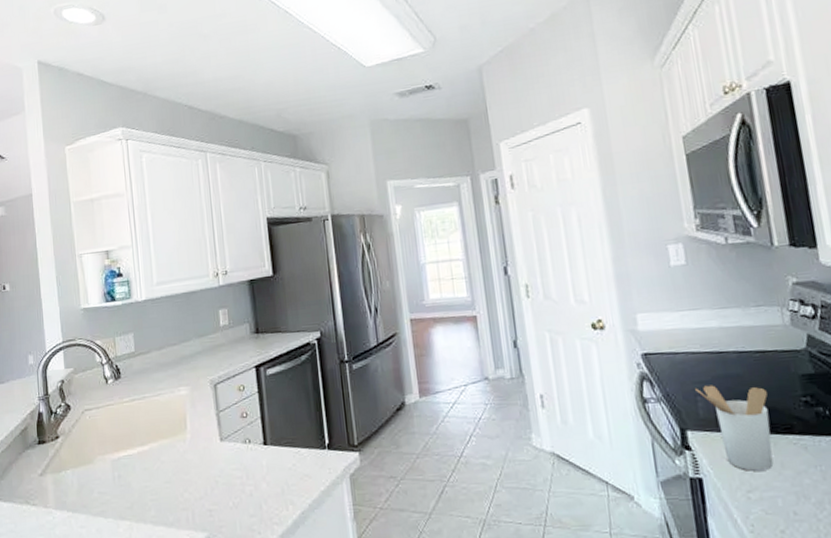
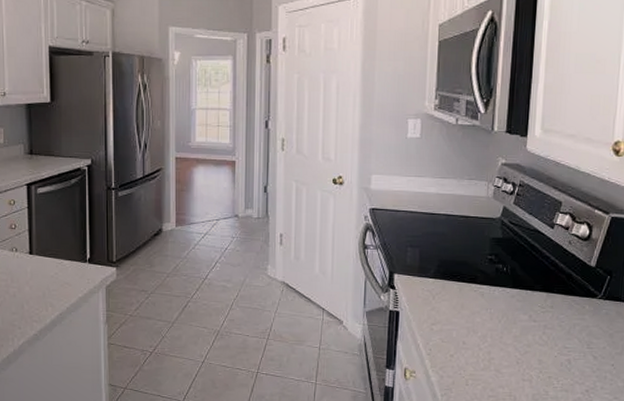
utensil holder: present [695,385,774,471] -> none [407,239,463,309]

